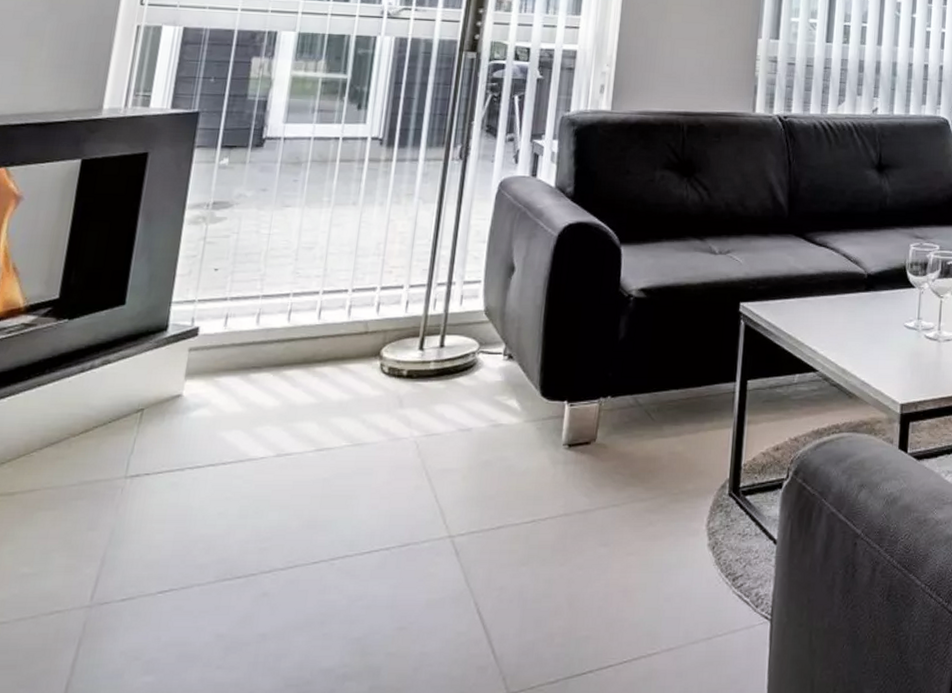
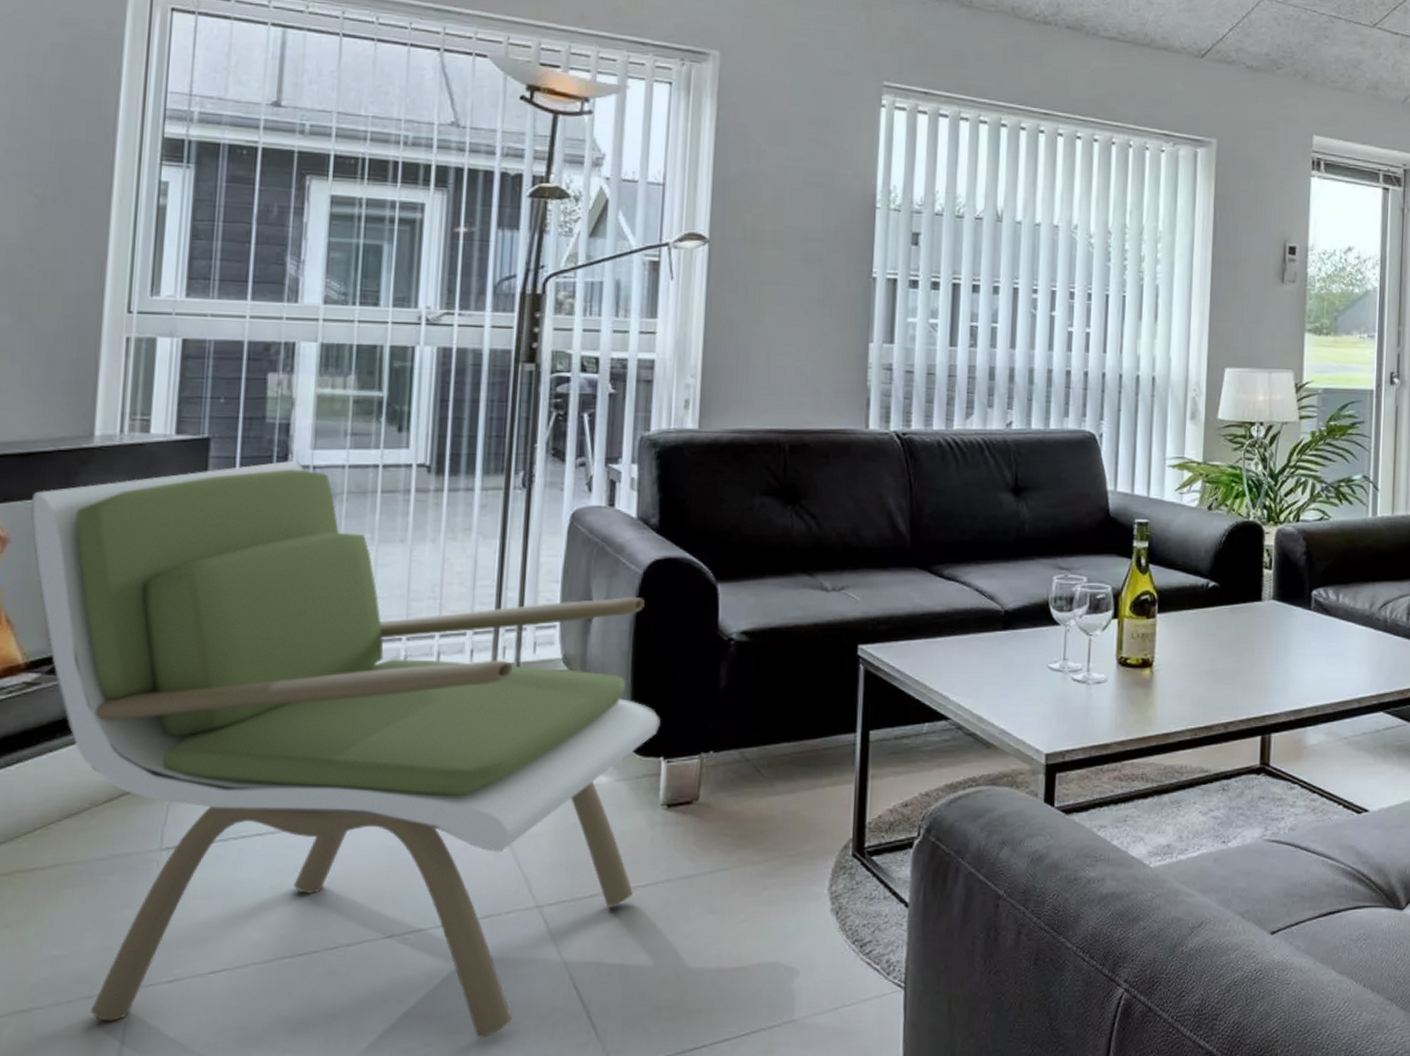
armchair: none [43,132,566,660] -> present [30,460,660,1038]

